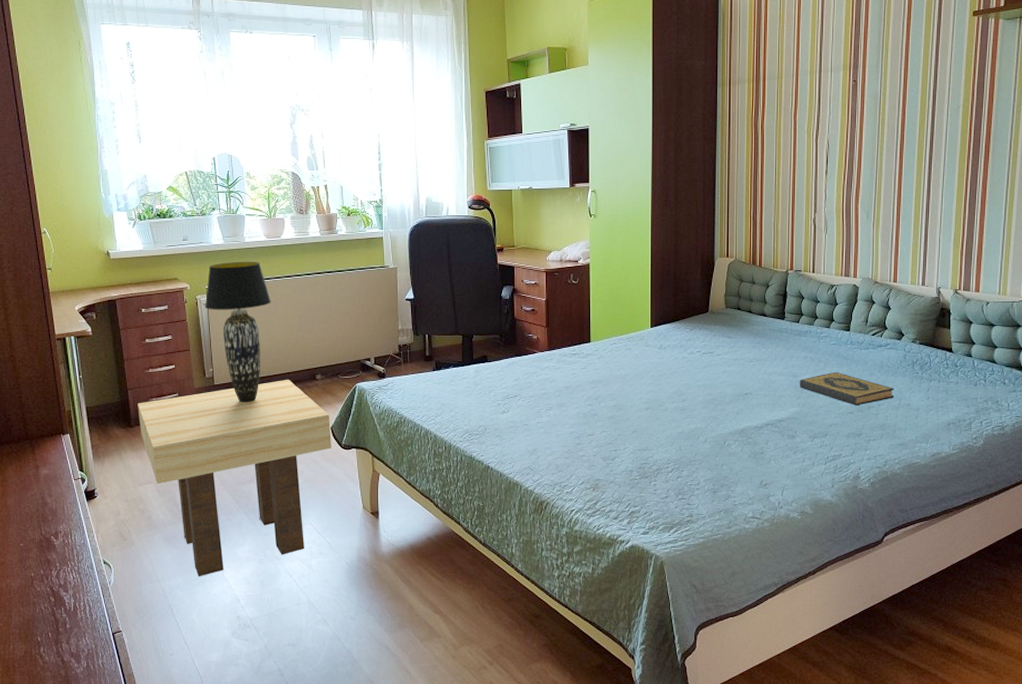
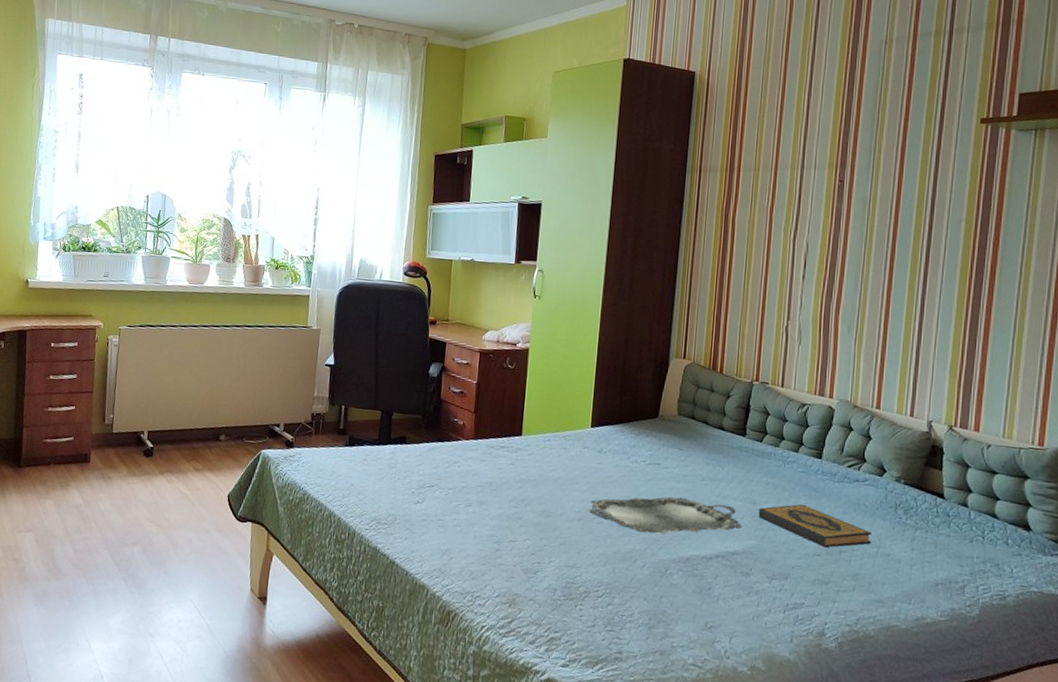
side table: present [137,380,332,577] -> none [29,436,229,644]
table lamp: present [204,261,272,403] -> none [115,304,185,457]
serving tray: none [654,379,787,413] -> present [588,496,743,534]

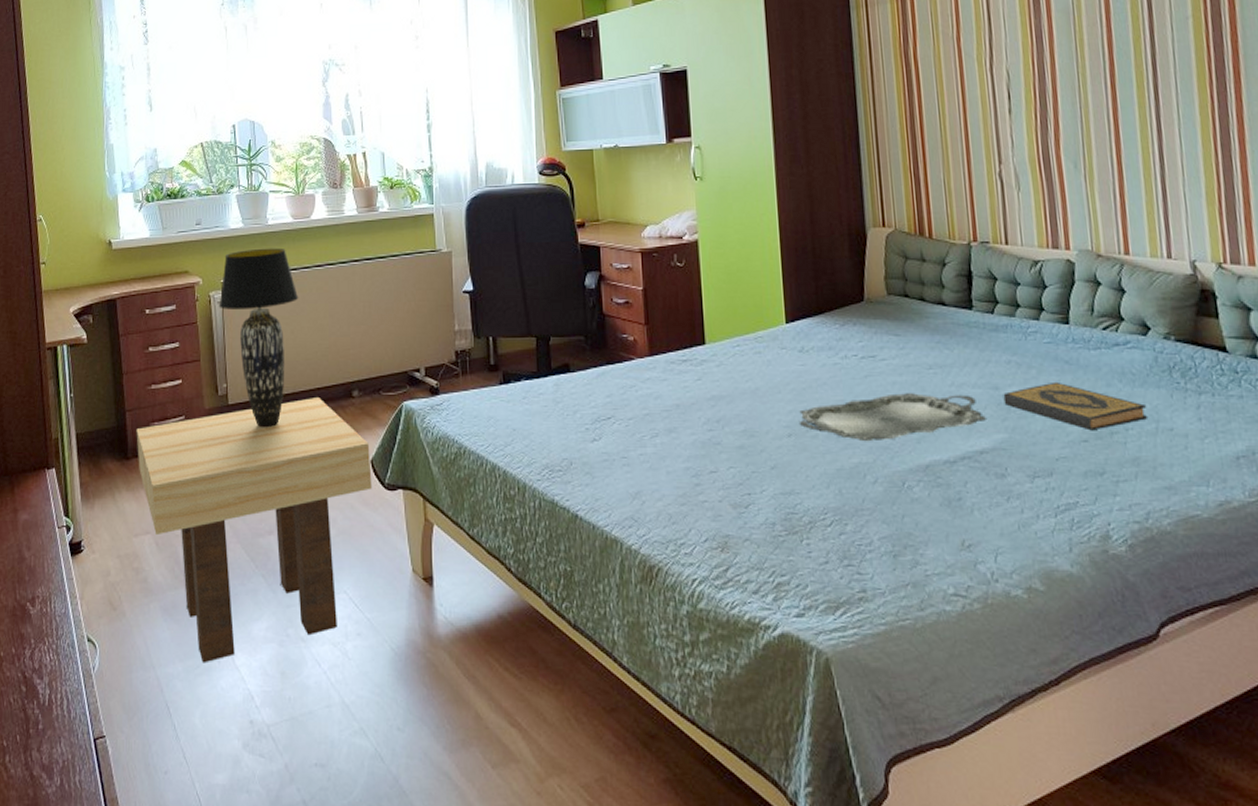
side table: none [29,436,229,644] -> present [136,398,372,663]
table lamp: none [115,304,185,457] -> present [218,248,299,428]

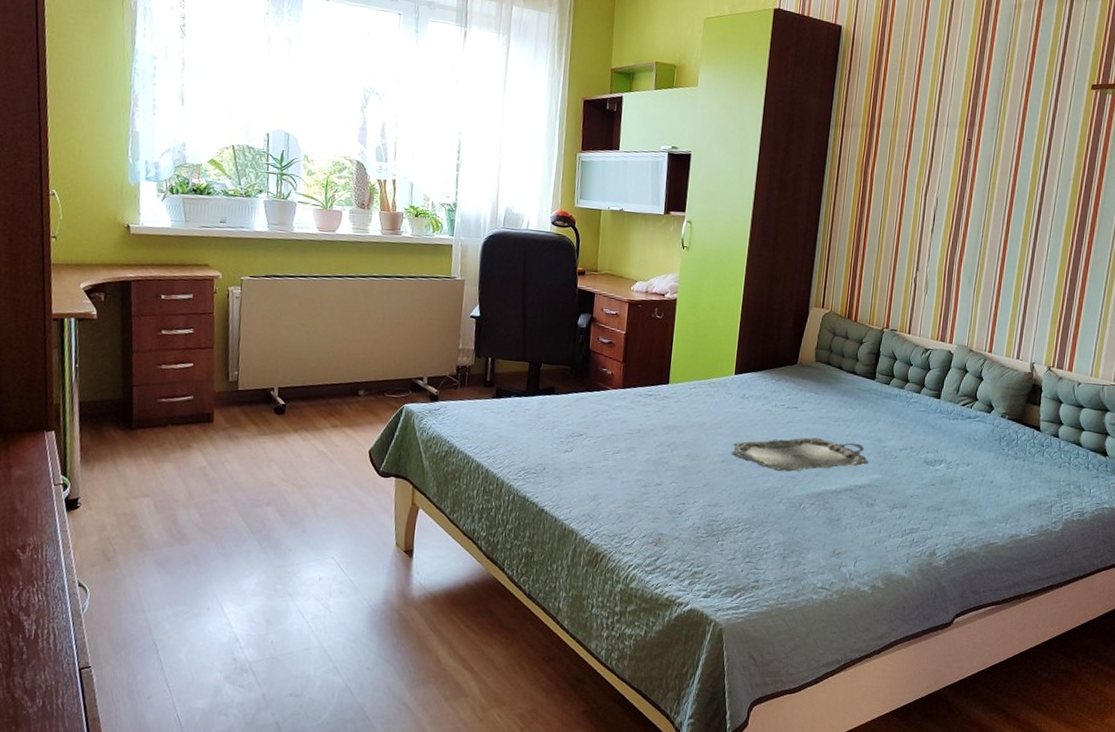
side table: present [136,398,372,663] -> none [142,392,370,610]
table lamp: present [218,248,299,428] -> none [236,252,317,415]
hardback book: present [1003,381,1147,431] -> none [883,440,980,478]

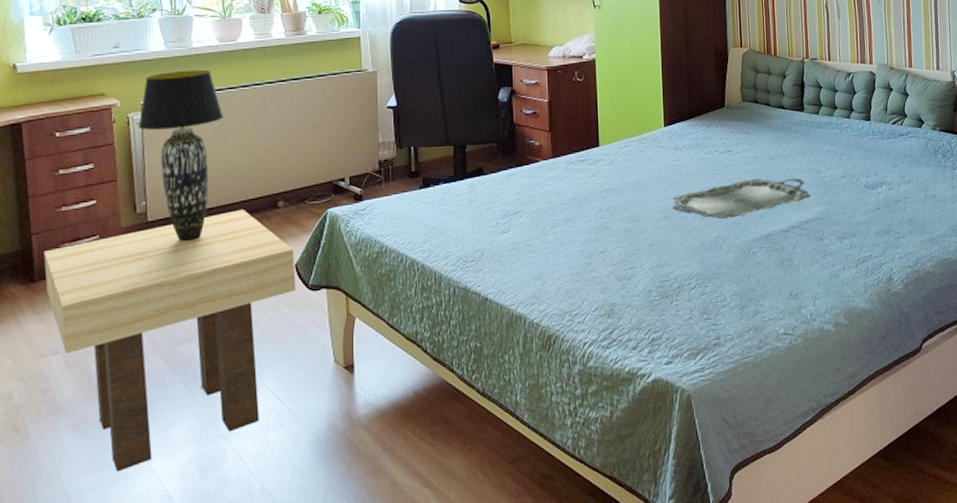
side table: none [142,392,370,610] -> present [43,210,296,472]
table lamp: none [236,252,317,415] -> present [138,69,224,242]

